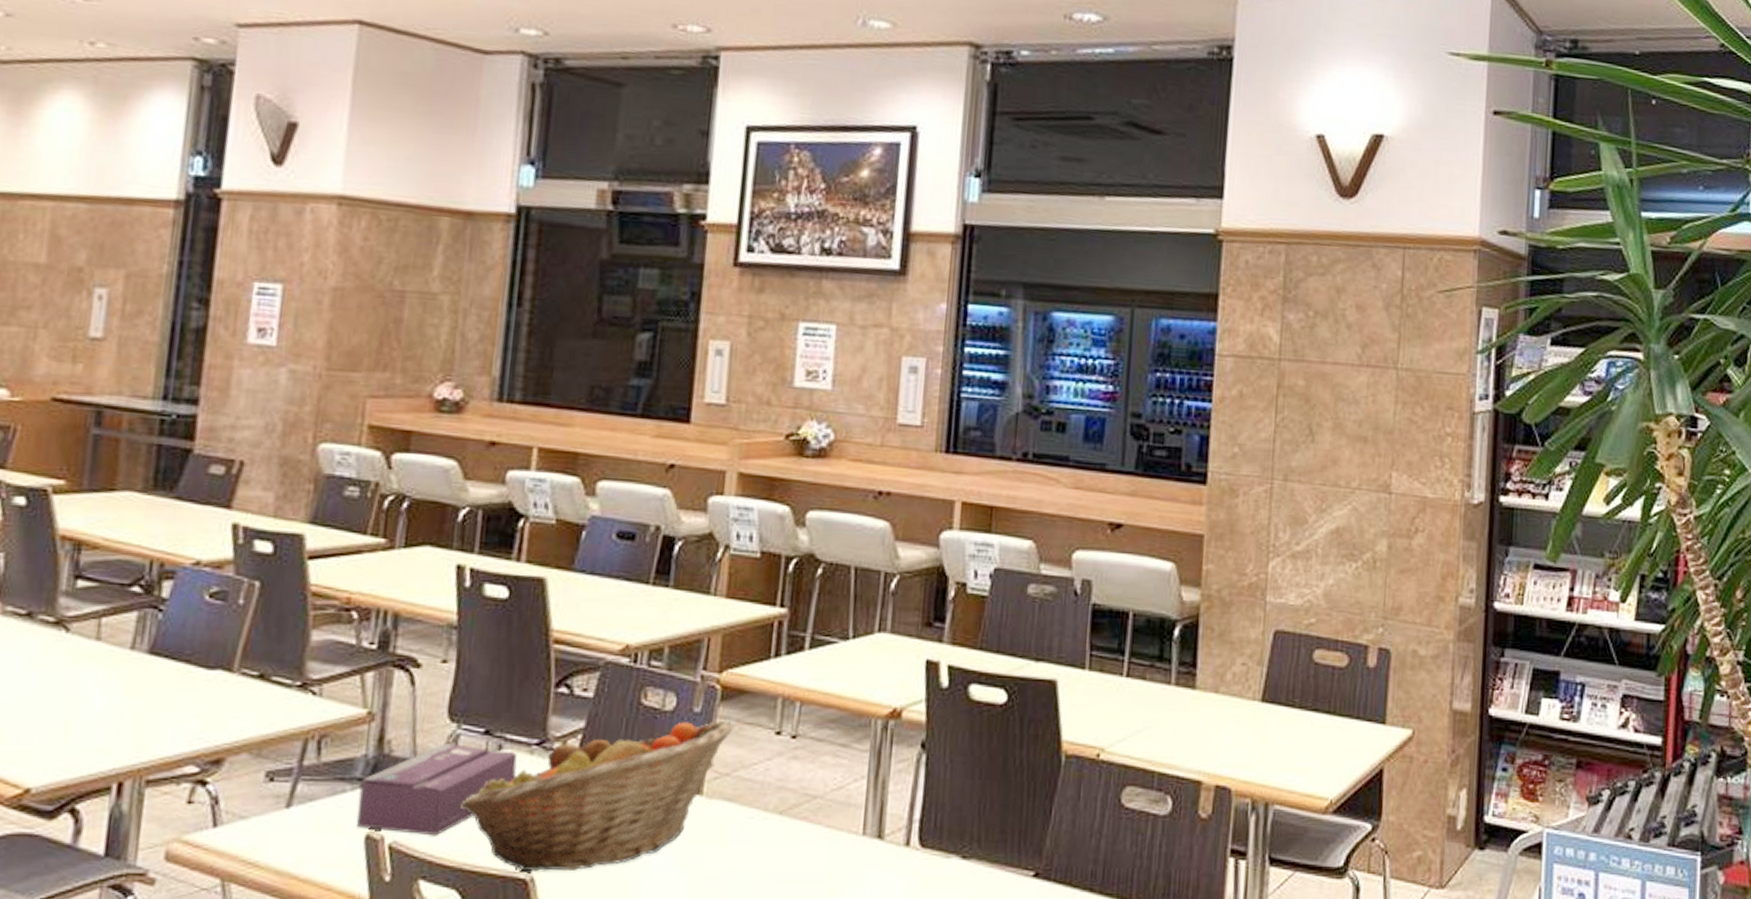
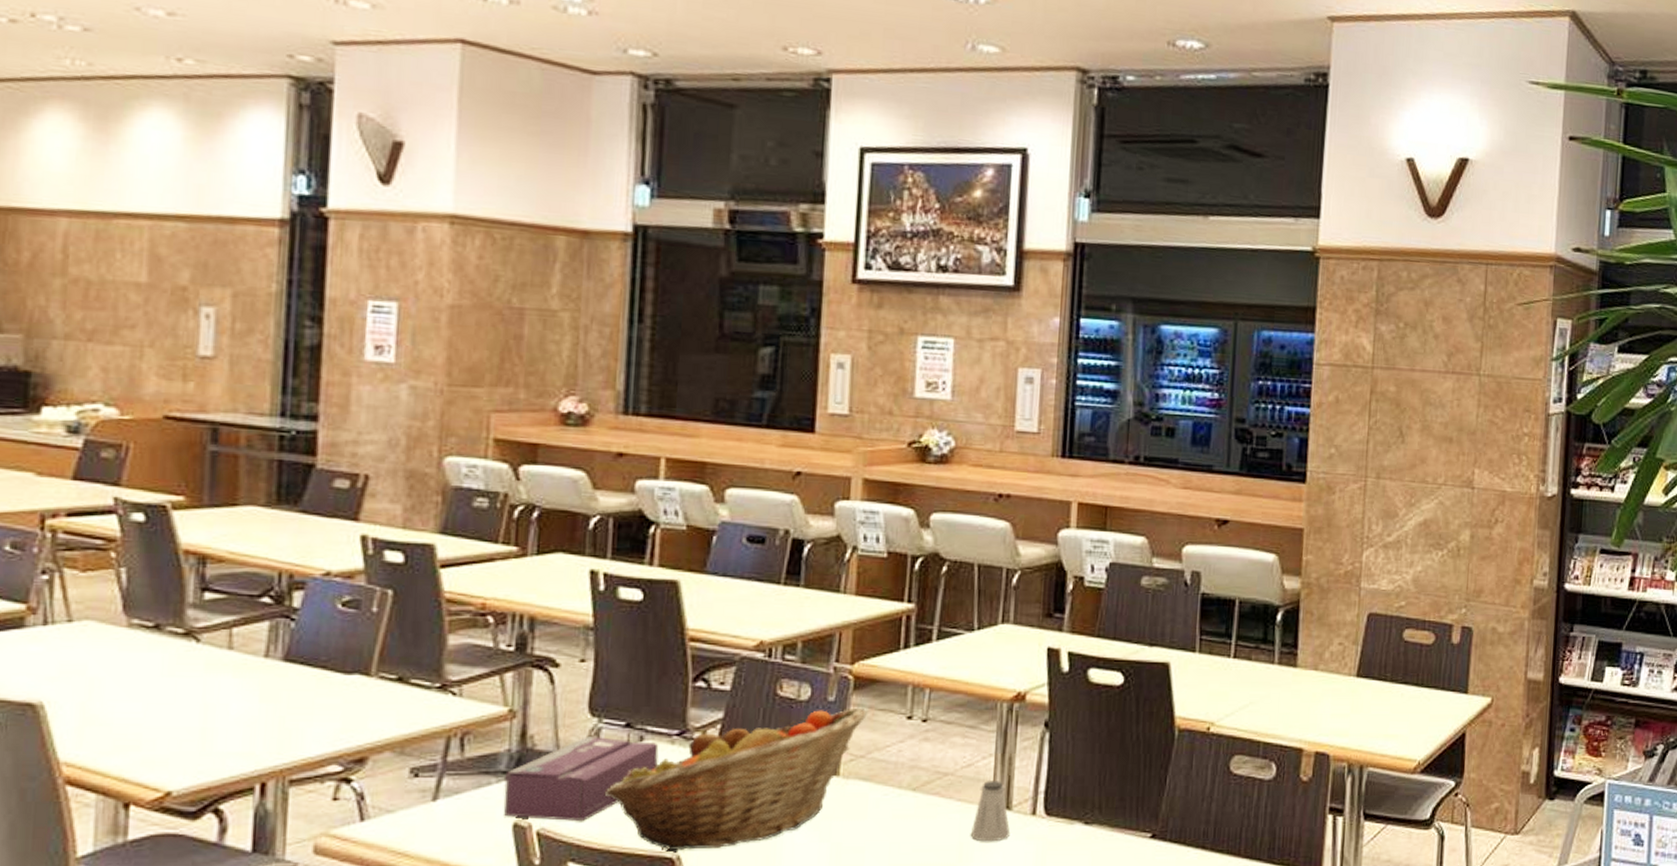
saltshaker: none [838,806,882,875] -> present [970,781,1011,842]

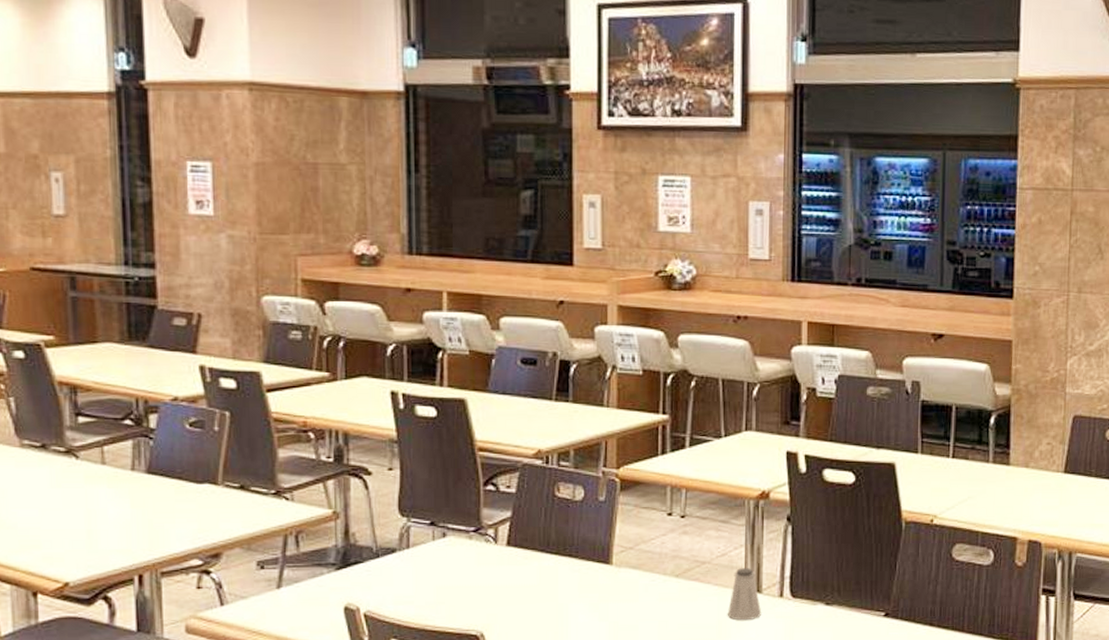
tissue box: present [503,737,659,821] -> none [334,534,461,605]
fruit basket: present [604,707,867,852] -> none [416,506,633,630]

